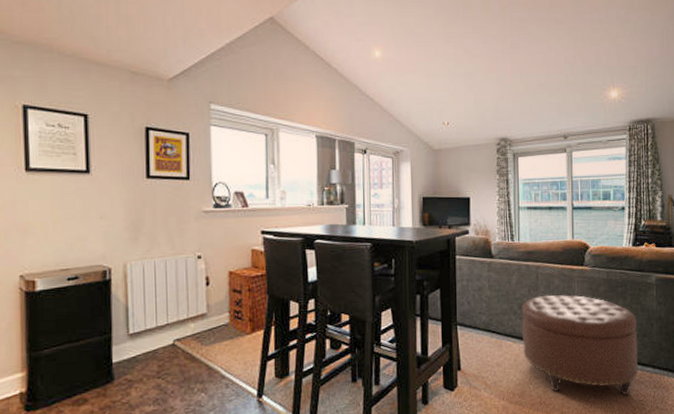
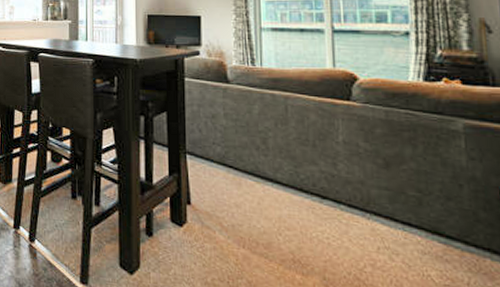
ottoman: present [521,295,639,396] -> none [266,130,441,275]

